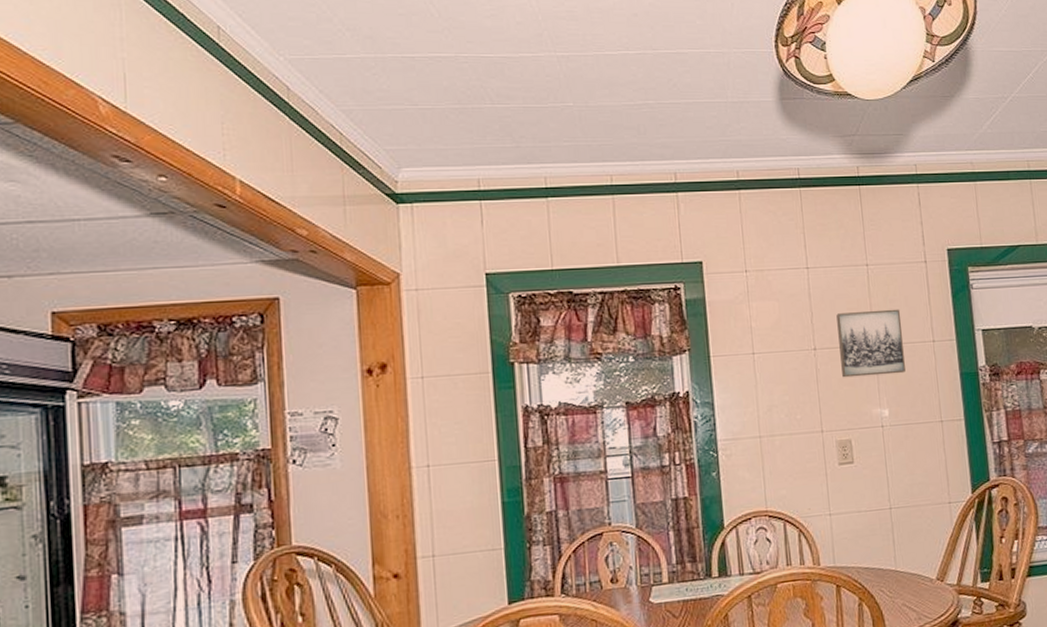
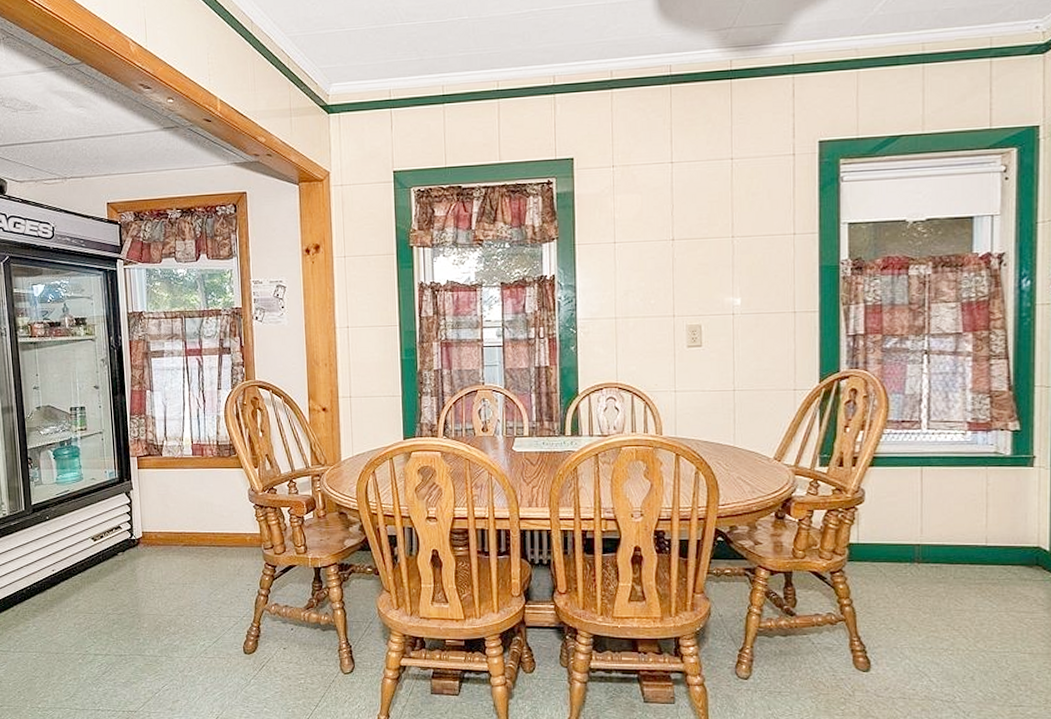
wall art: present [836,309,905,378] -> none [697,202,763,267]

